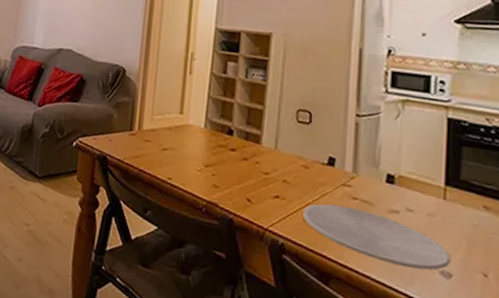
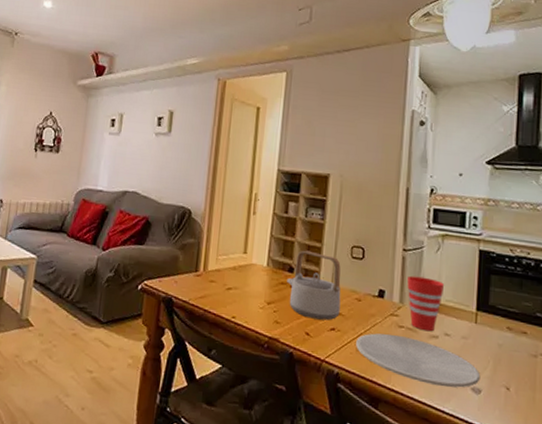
teapot: none [226,112,286,187] -> present [287,250,341,321]
cup: none [361,143,406,206] -> present [407,275,445,332]

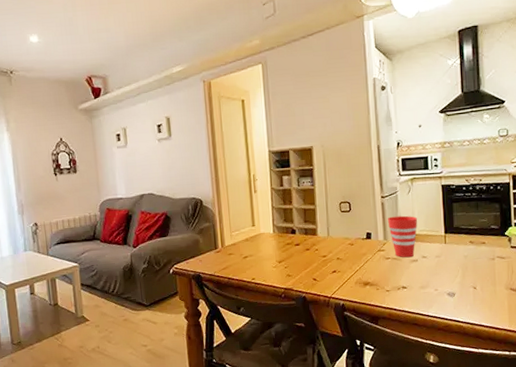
teapot: present [287,250,341,321] -> none [291,213,338,267]
plate: present [356,333,481,388] -> none [354,265,454,298]

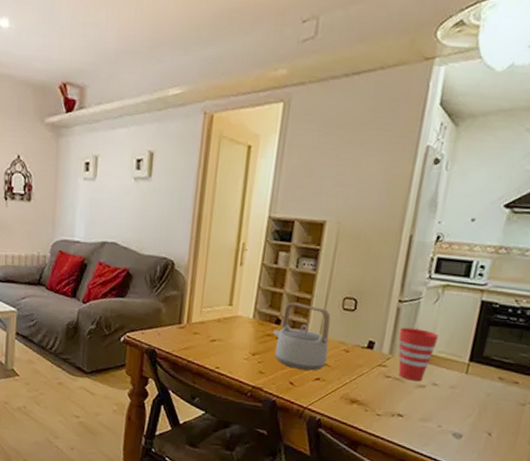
teapot: none [291,213,338,267] -> present [273,302,331,371]

